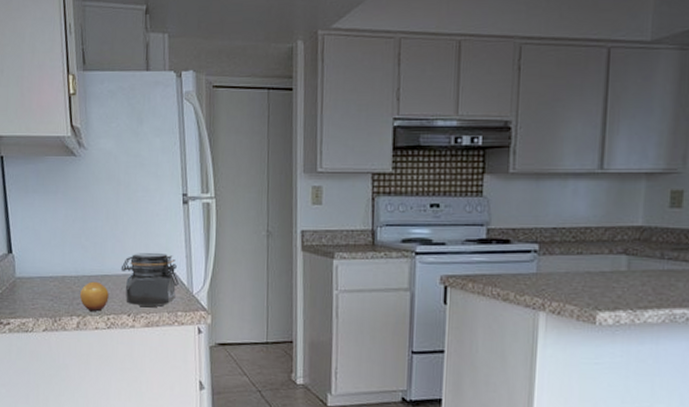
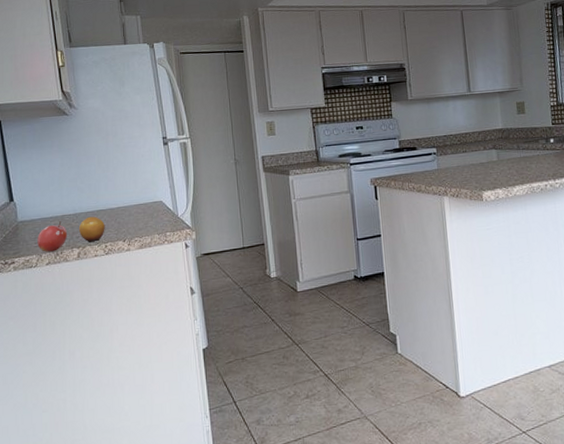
fruit: none [35,283,68,318] -> present [37,221,68,253]
jar: present [120,253,179,308] -> none [114,186,165,233]

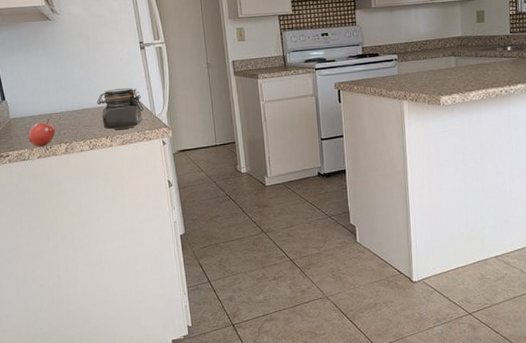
fruit: present [79,216,105,243] -> none [66,114,89,139]
jar: none [114,186,165,233] -> present [96,88,144,130]

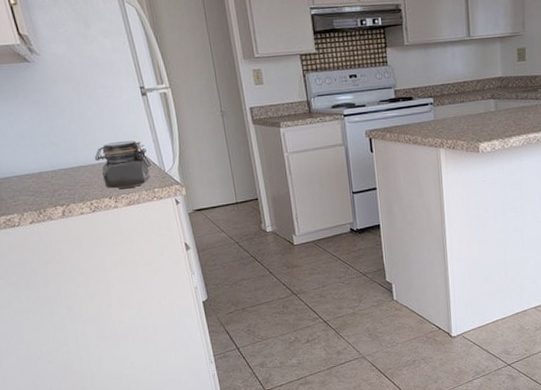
fruit: present [28,119,56,148] -> none [16,178,49,212]

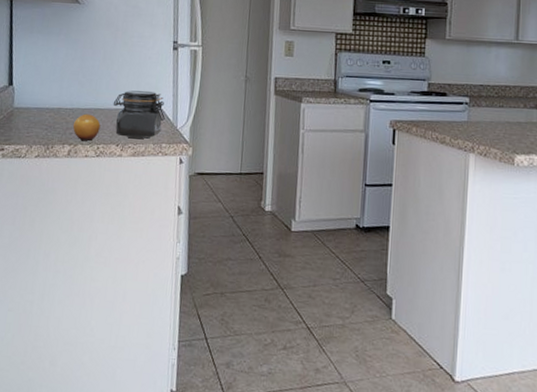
fruit: none [60,172,89,200] -> present [73,113,101,142]

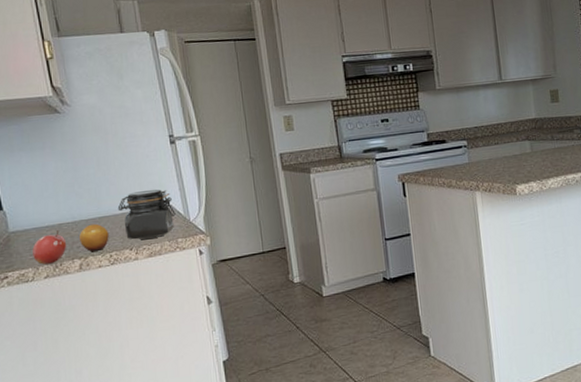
fruit: none [29,114,62,146] -> present [32,230,67,265]

